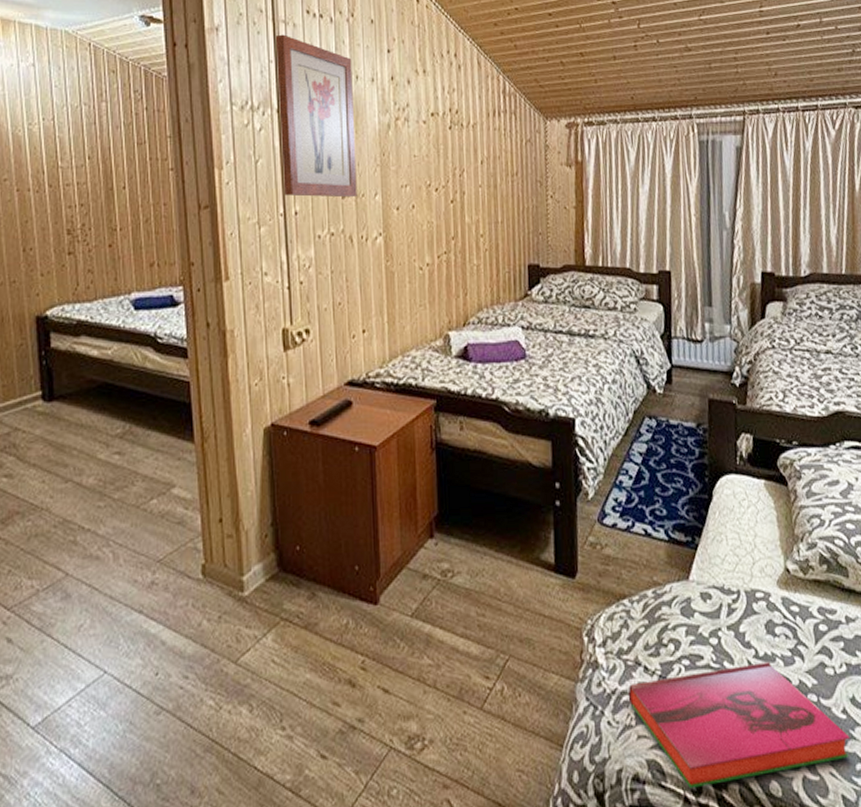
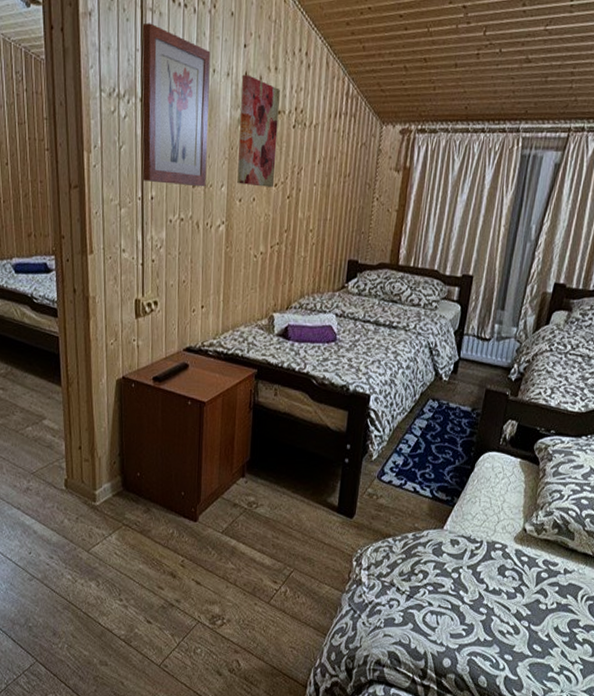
wall art: none [389,79,435,193] -> present [237,74,280,188]
hardback book: present [627,662,850,789] -> none [381,594,548,674]

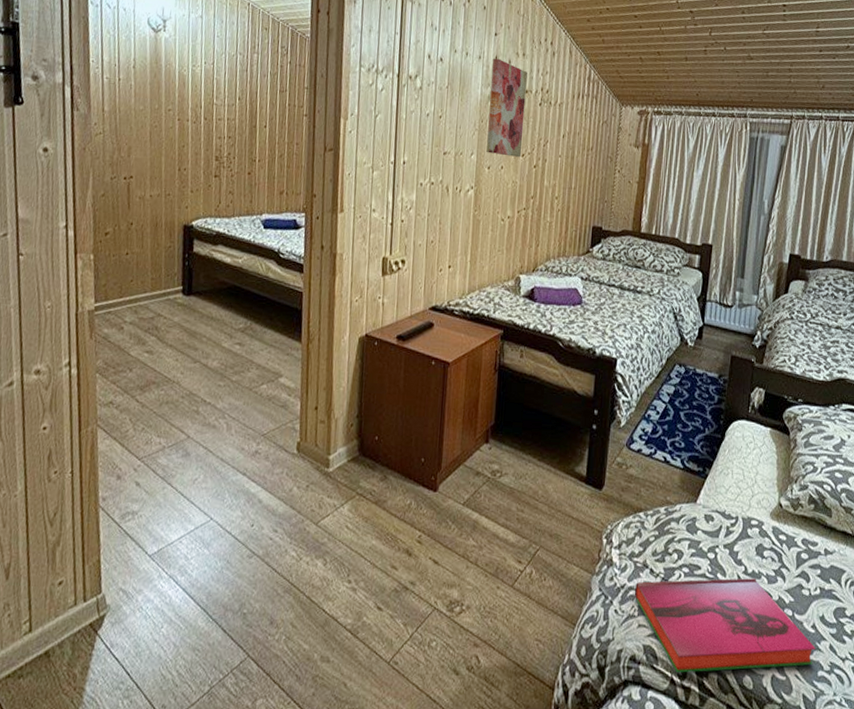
wall art: present [142,22,211,187] -> none [395,11,464,155]
hardback book: none [381,594,548,674] -> present [634,578,816,673]

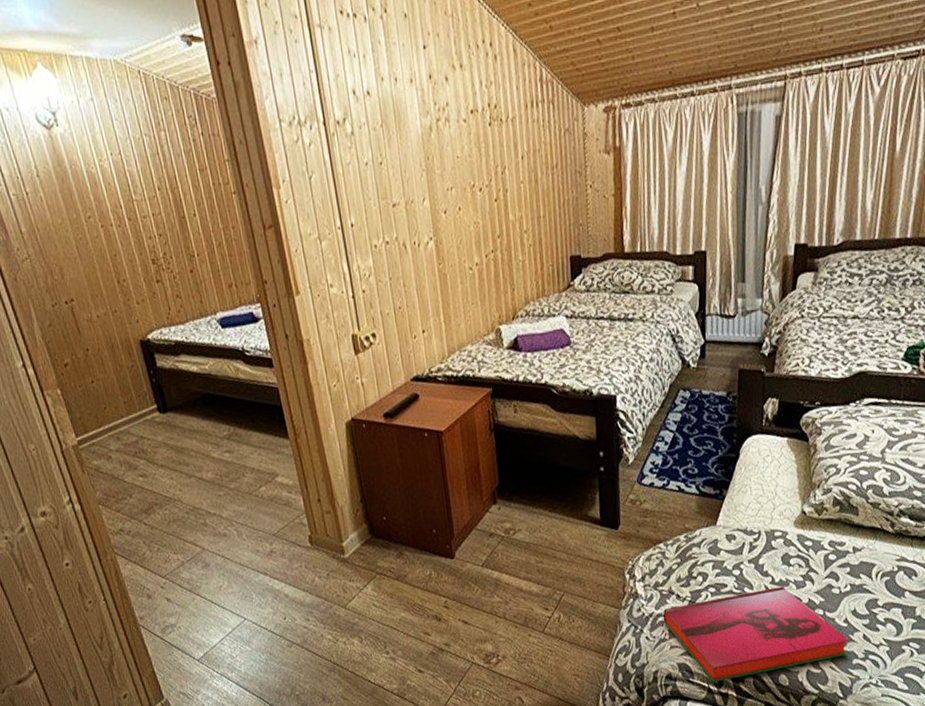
wall art: present [486,58,527,157] -> none [427,77,479,195]

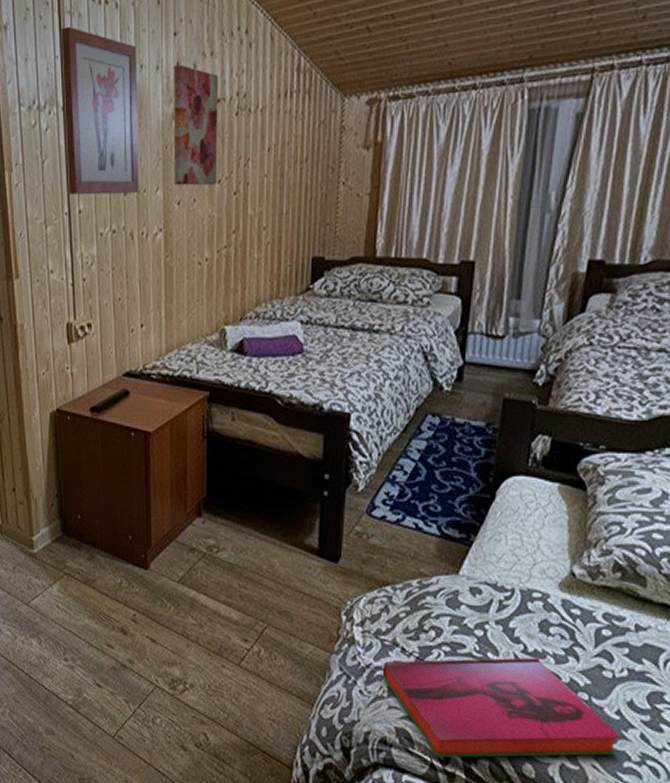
wall art: none [312,40,407,209] -> present [61,26,139,195]
wall art: none [427,77,479,195] -> present [174,64,218,186]

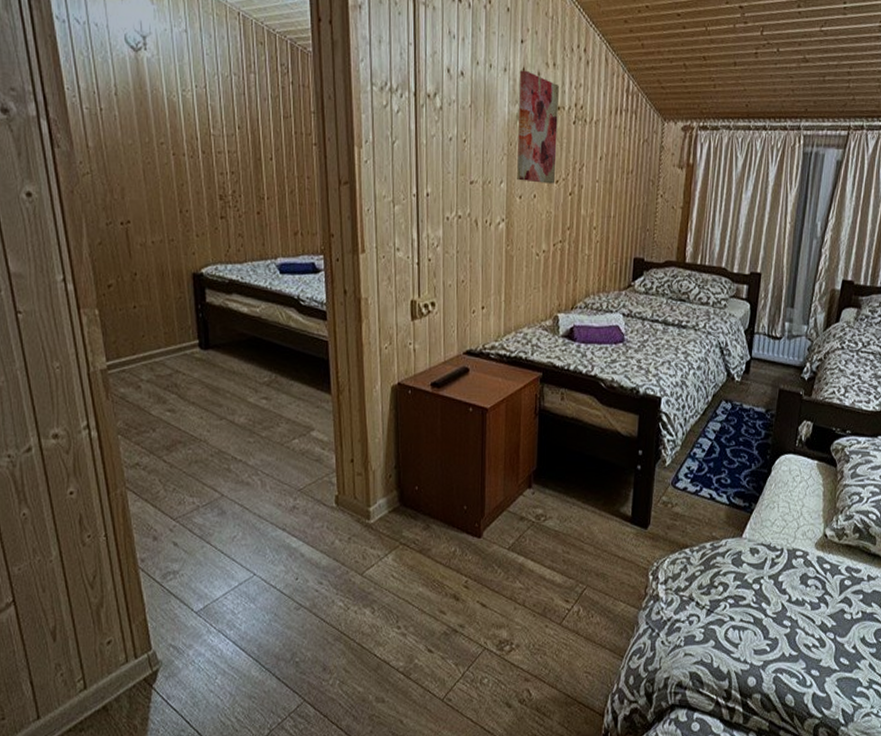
wall art: present [61,26,139,195] -> none [415,16,487,184]
hardback book: present [382,657,621,758] -> none [680,606,856,695]

